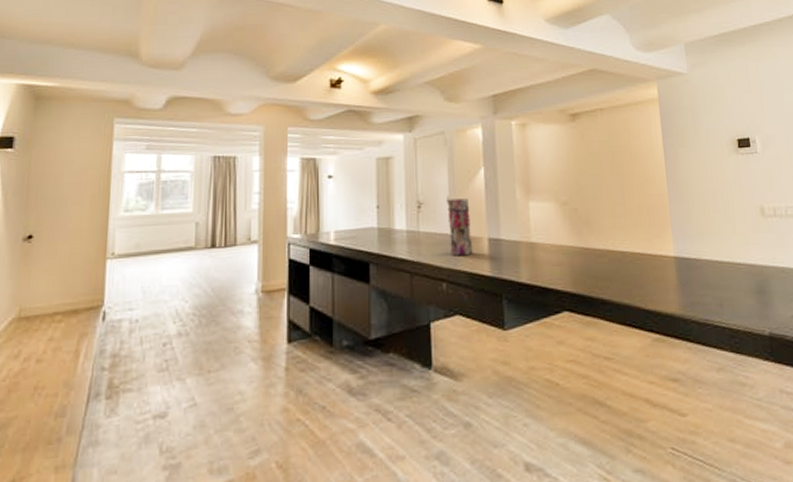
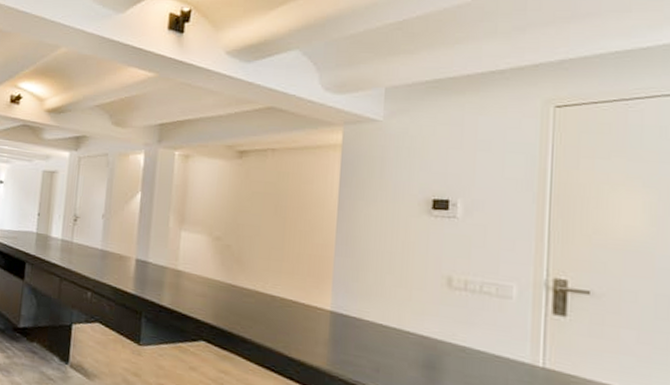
vase: present [446,198,473,256] -> none [98,217,122,272]

